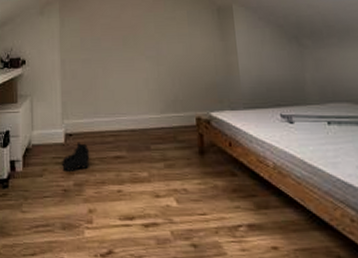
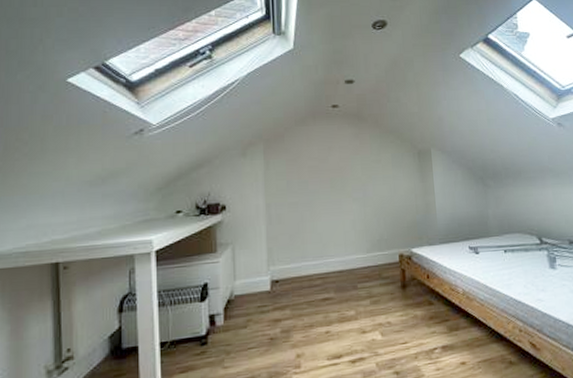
boots: present [62,141,90,171] -> none [268,287,298,319]

